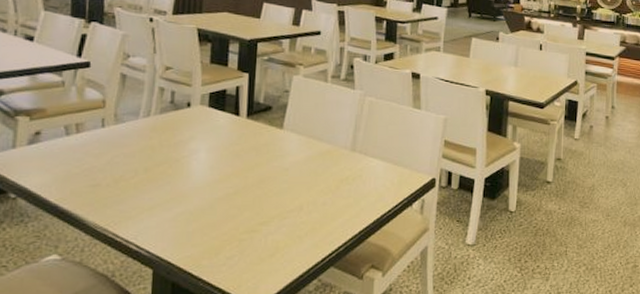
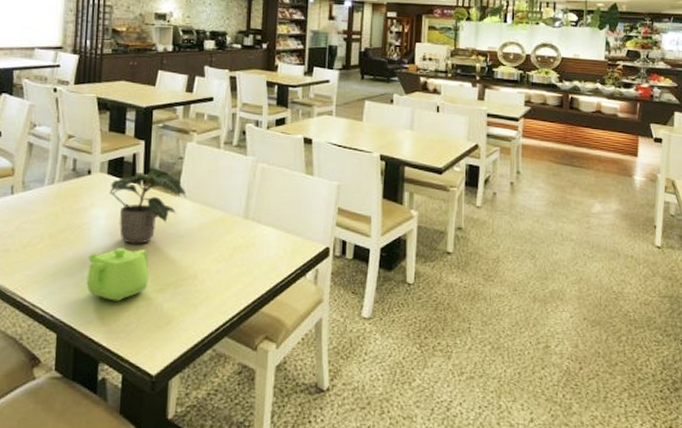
teapot: none [185,181,252,235] -> present [86,248,149,301]
potted plant: none [210,101,292,177] -> present [109,168,187,244]

